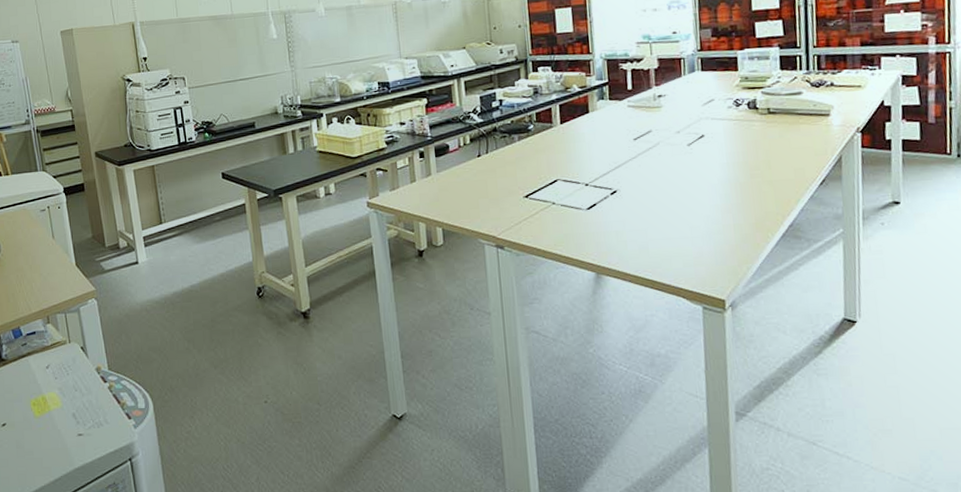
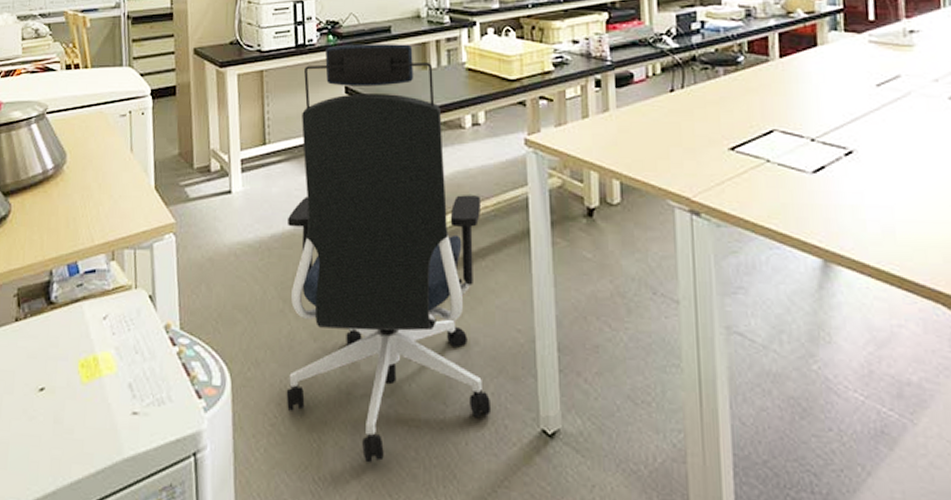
office chair: none [185,135,354,452] -> present [286,44,492,463]

